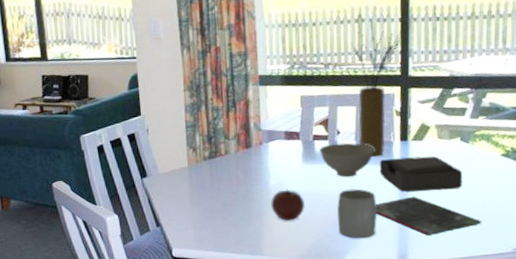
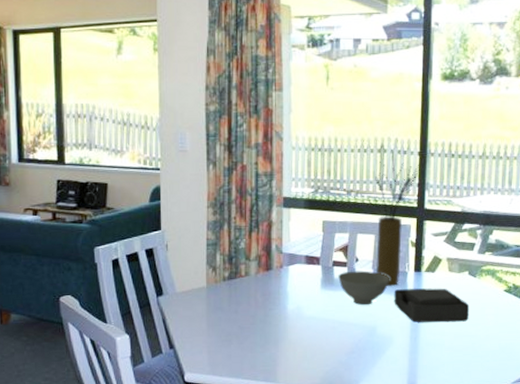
fruit: present [271,188,306,220] -> none [288,314,322,347]
mug: present [337,188,378,239] -> none [352,317,390,368]
magazine: present [375,196,482,236] -> none [388,327,485,367]

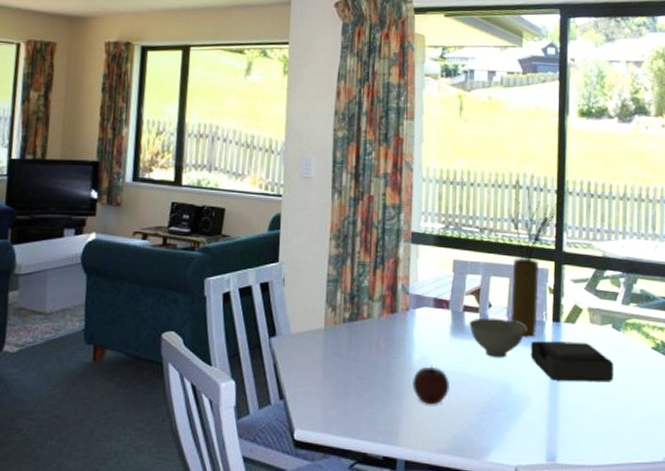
fruit: none [288,314,322,347] -> present [413,365,451,404]

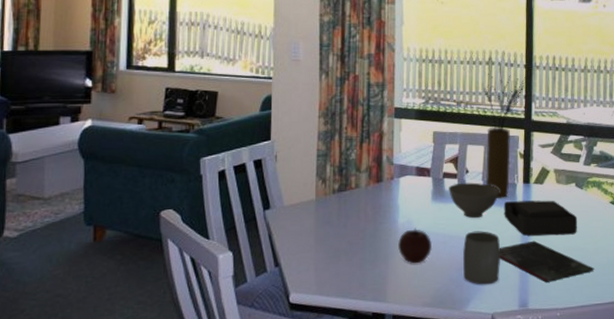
mug: none [484,372,527,433] -> present [463,231,501,285]
magazine: none [524,386,633,435] -> present [499,240,595,282]

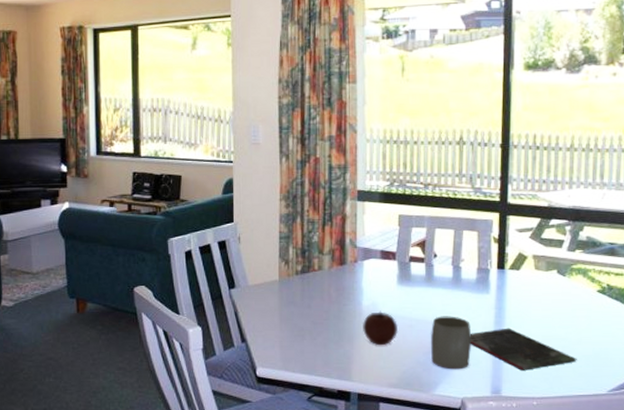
bowl: present [449,182,500,219] -> none [415,267,471,304]
vase: present [484,68,526,198] -> none [454,148,502,284]
napkin holder: present [504,200,578,236] -> none [475,287,559,324]

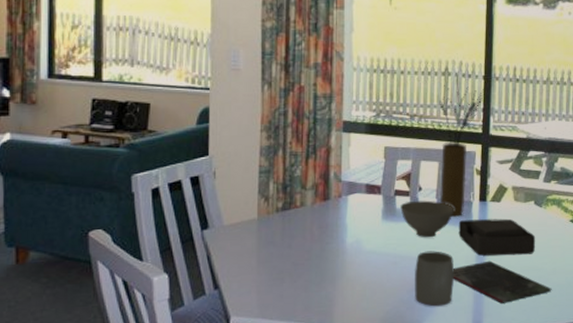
fruit: present [363,310,399,345] -> none [346,248,383,284]
bowl: none [415,267,471,304] -> present [400,200,455,238]
vase: none [454,148,502,284] -> present [439,79,485,217]
napkin holder: none [475,287,559,324] -> present [458,218,536,256]

